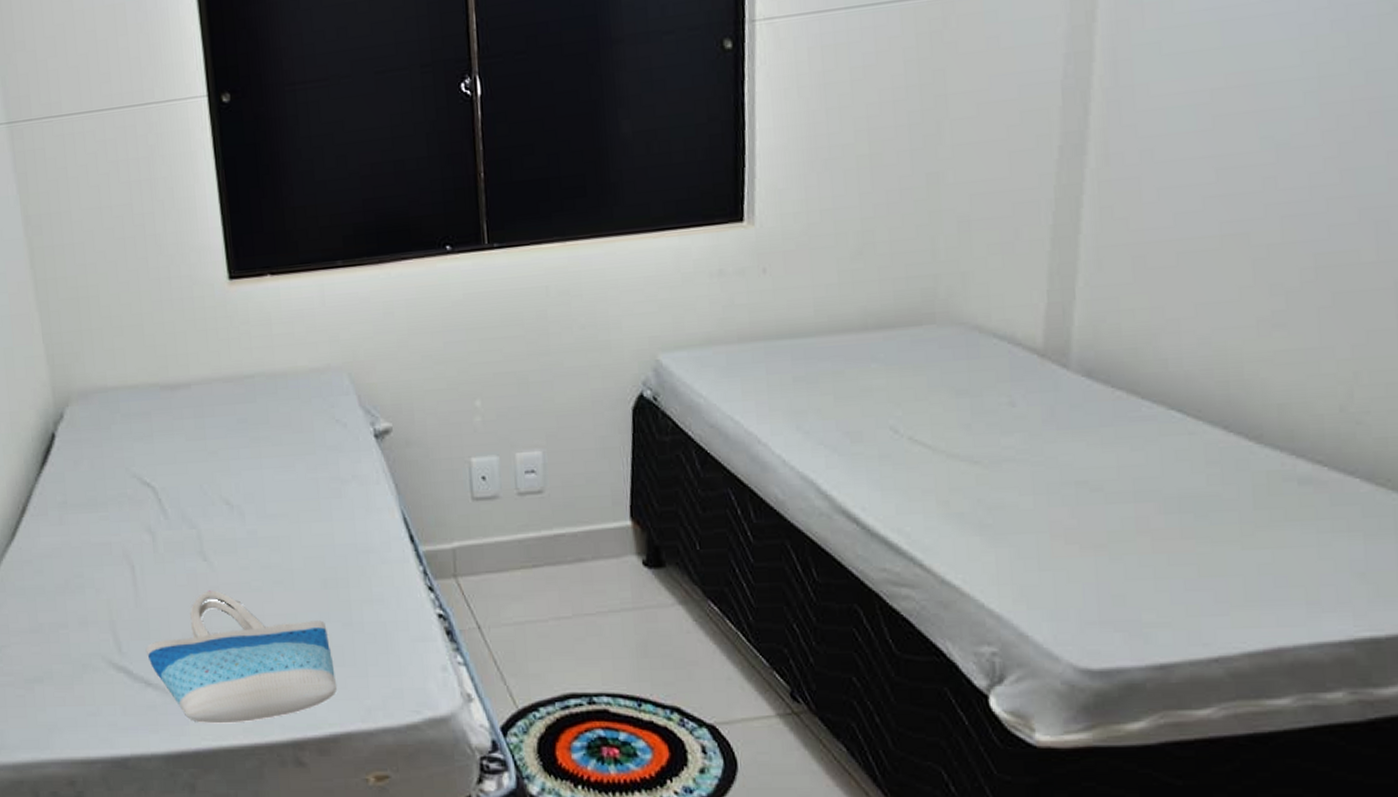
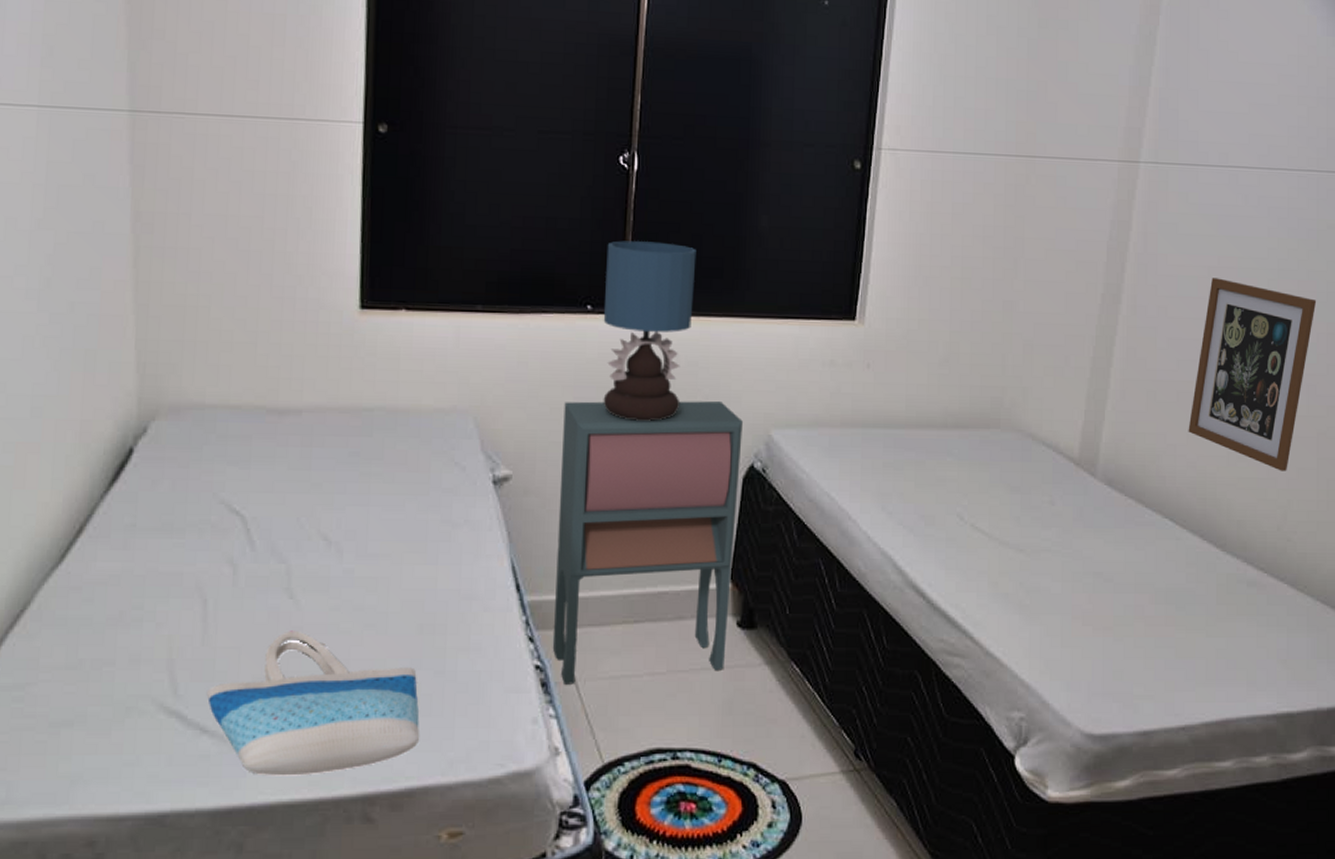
nightstand: none [435,330,634,632] -> present [552,401,743,685]
table lamp: none [459,167,558,360] -> present [603,241,697,421]
picture frame: none [1195,101,1383,337] -> present [1188,278,1317,471]

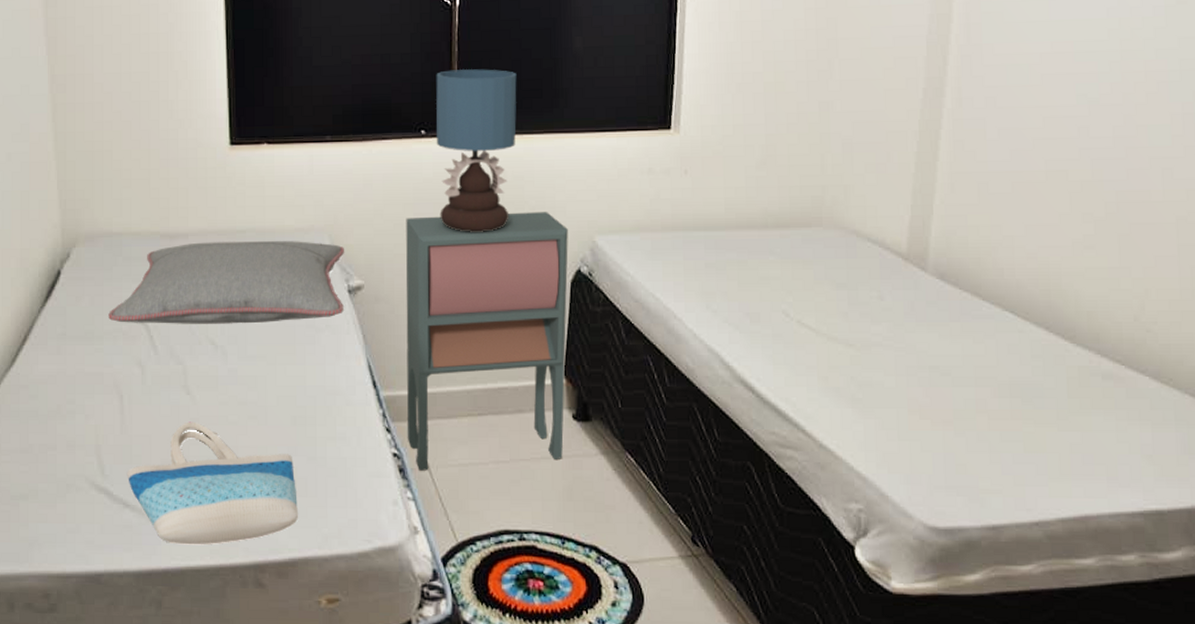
pillow: none [193,420,492,517] -> present [108,241,345,324]
picture frame: present [1188,278,1317,471] -> none [1026,64,1168,260]

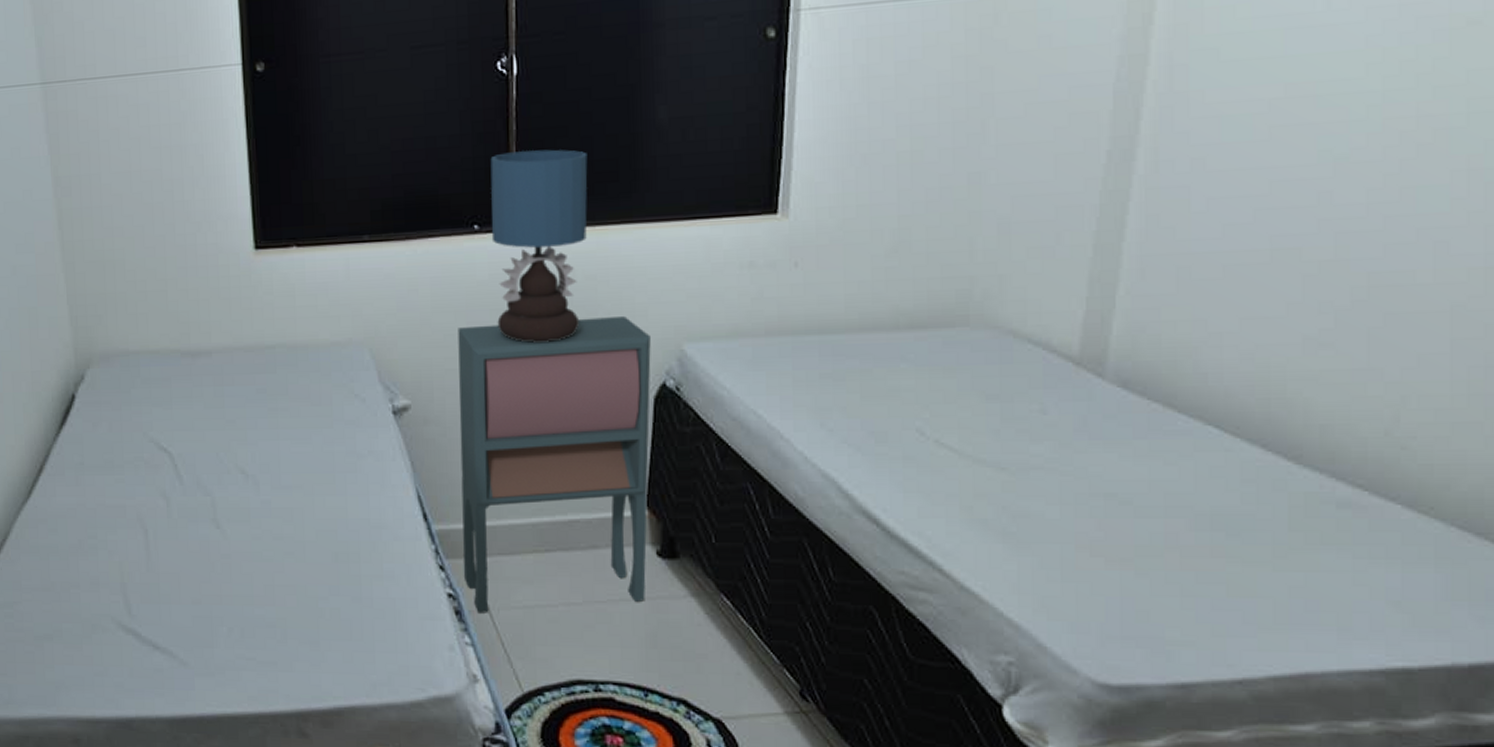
pillow: present [108,241,345,324] -> none [128,356,388,452]
tote bag: present [126,421,298,545] -> none [155,558,343,691]

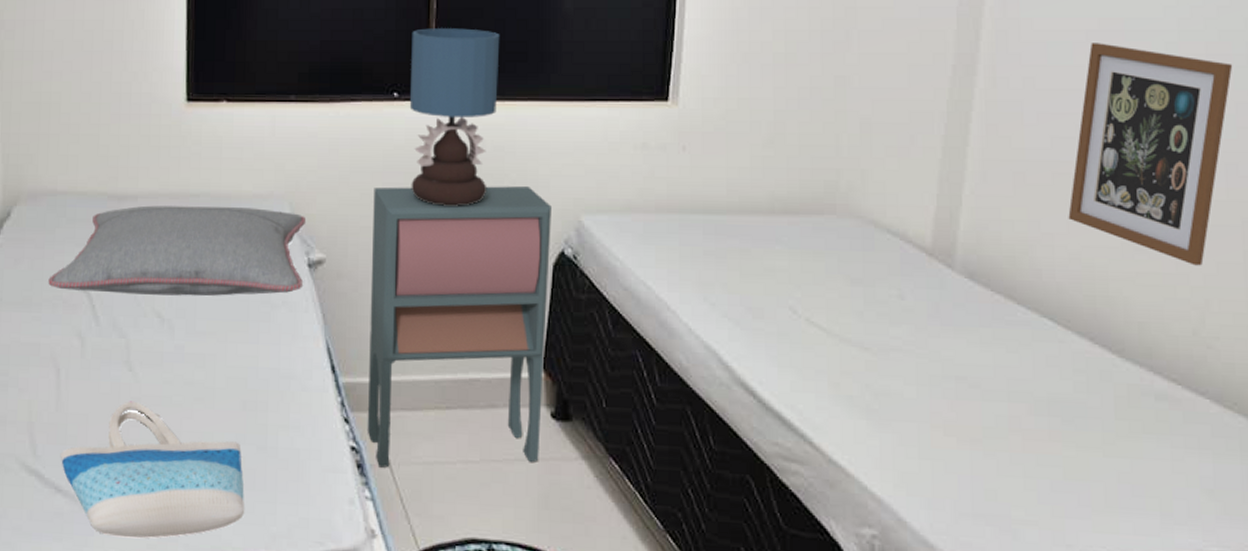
pillow: none [128,356,388,452] -> present [48,205,307,297]
tote bag: none [155,558,343,691] -> present [60,401,244,539]
picture frame: none [1241,112,1449,359] -> present [1068,43,1233,266]

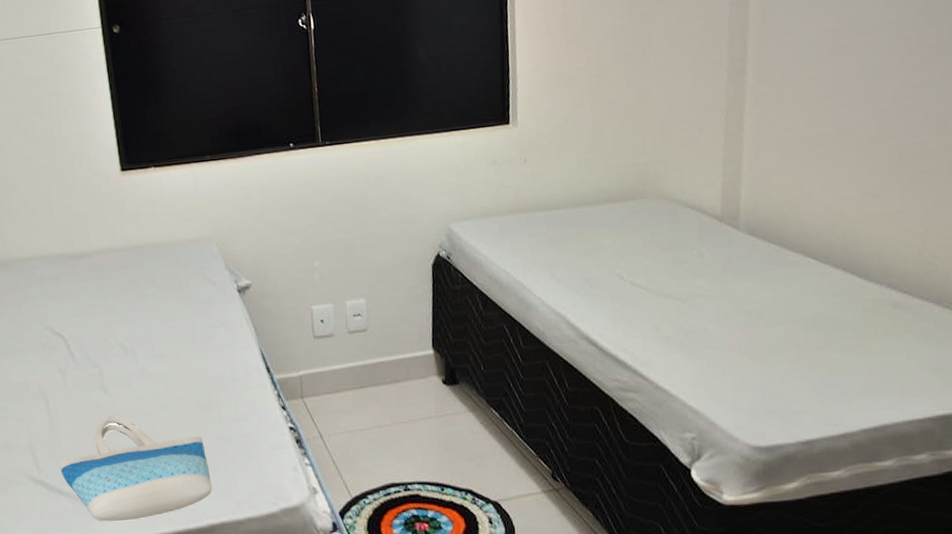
pillow: present [48,205,307,297] -> none [28,250,235,336]
nightstand: present [367,186,551,468] -> none [283,206,437,440]
table lamp: present [409,28,500,206] -> none [298,83,374,230]
picture frame: present [1068,43,1233,266] -> none [822,38,939,204]

